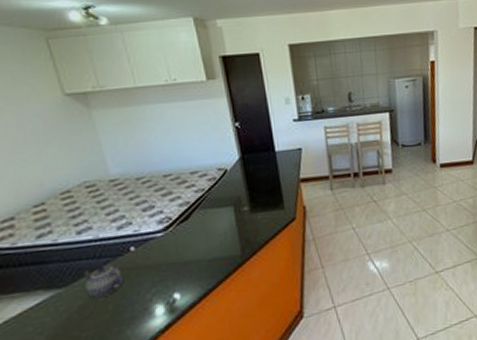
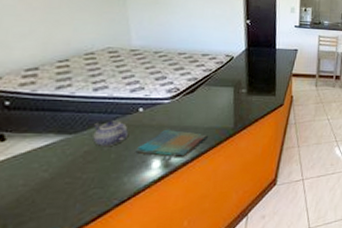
dish towel: none [134,266,213,301] -> present [135,129,208,158]

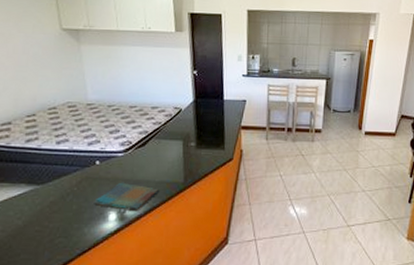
teapot: present [93,120,128,147] -> none [57,173,87,198]

